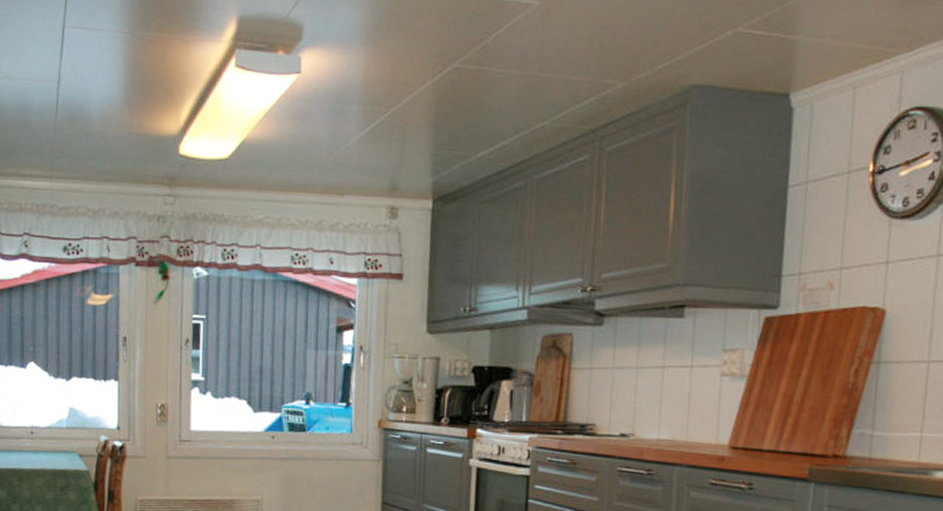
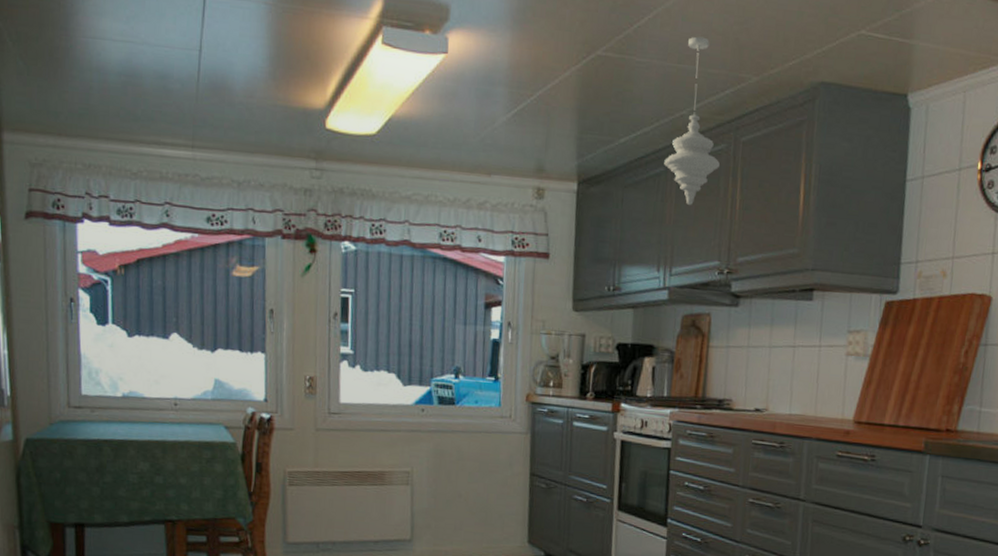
pendant light: none [523,43,583,220] -> present [664,36,720,205]

